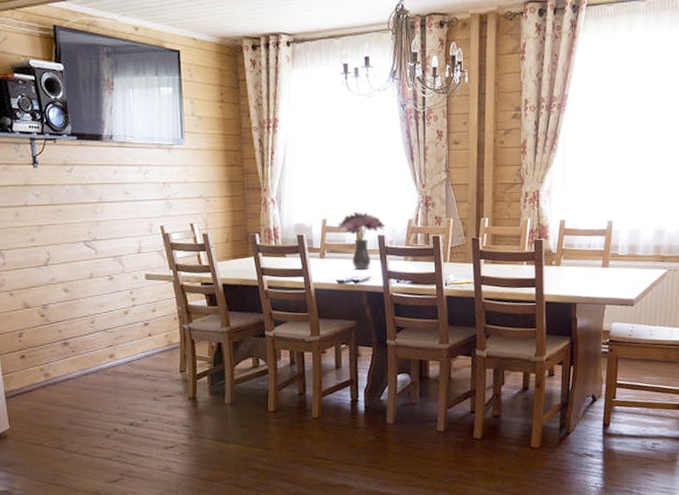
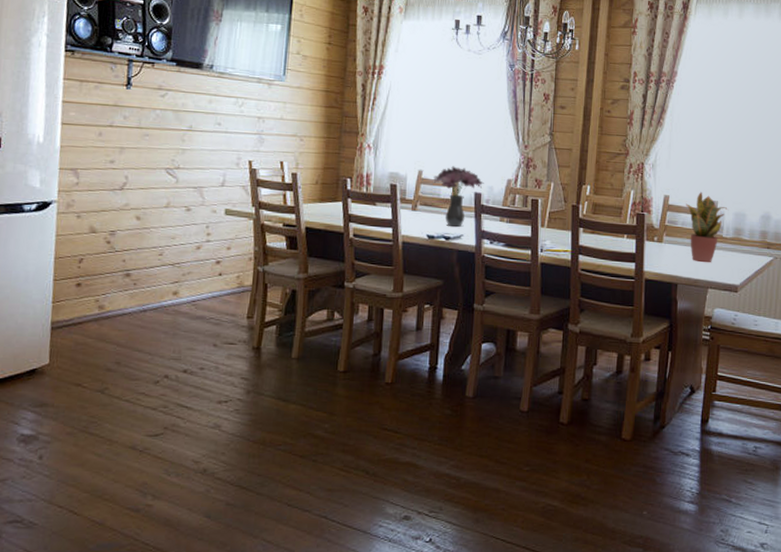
potted plant: none [581,213,622,281] -> present [685,191,728,262]

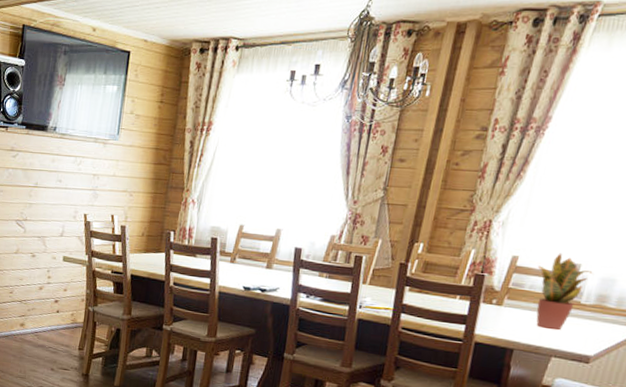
flower arrangement: present [433,166,484,228] -> none [253,221,306,281]

